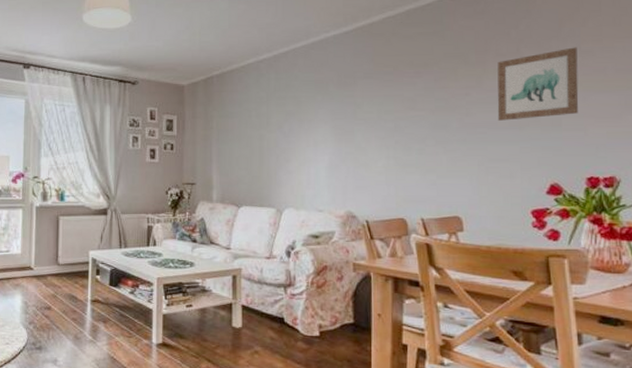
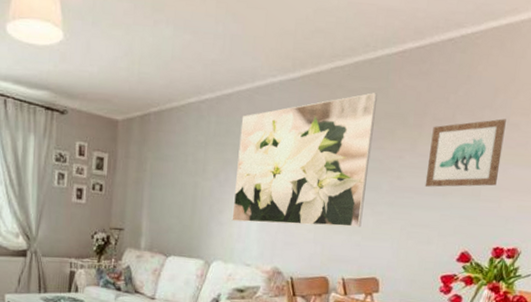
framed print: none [299,36,435,169] -> present [231,93,377,227]

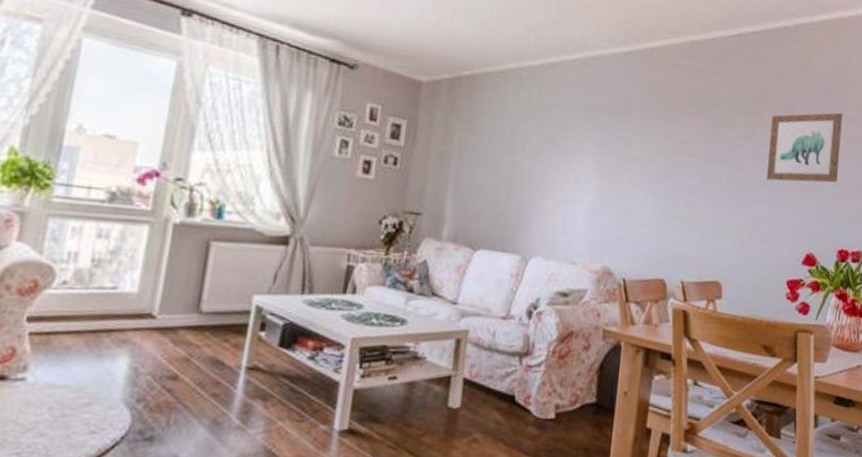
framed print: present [231,93,377,227] -> none [555,75,714,222]

